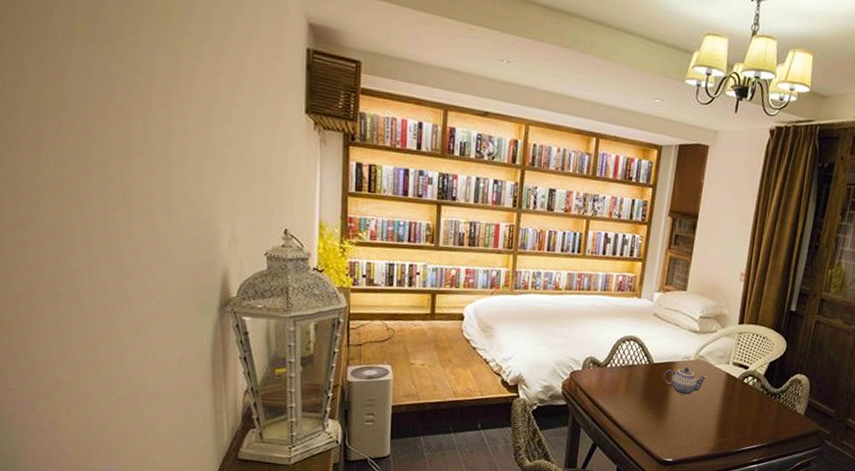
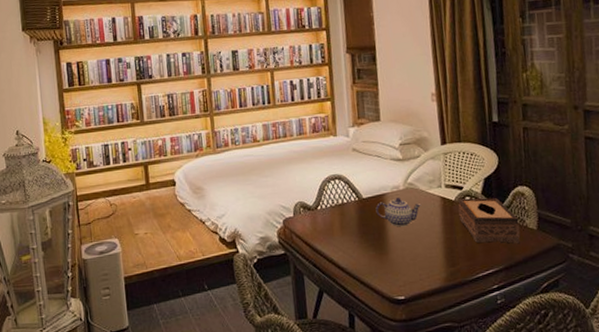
tissue box: none [738,377,791,425] -> present [458,197,521,244]

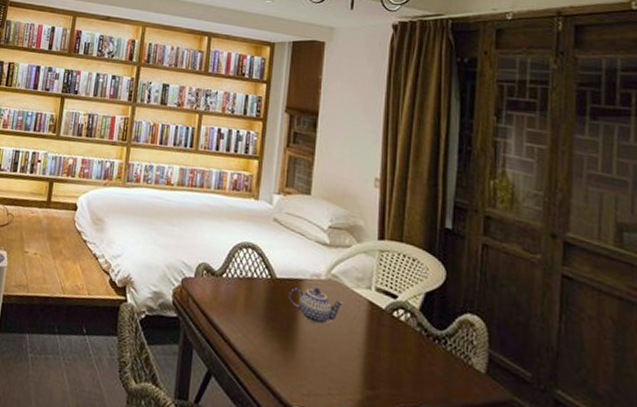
tissue box: present [458,197,521,244] -> none [388,309,463,384]

